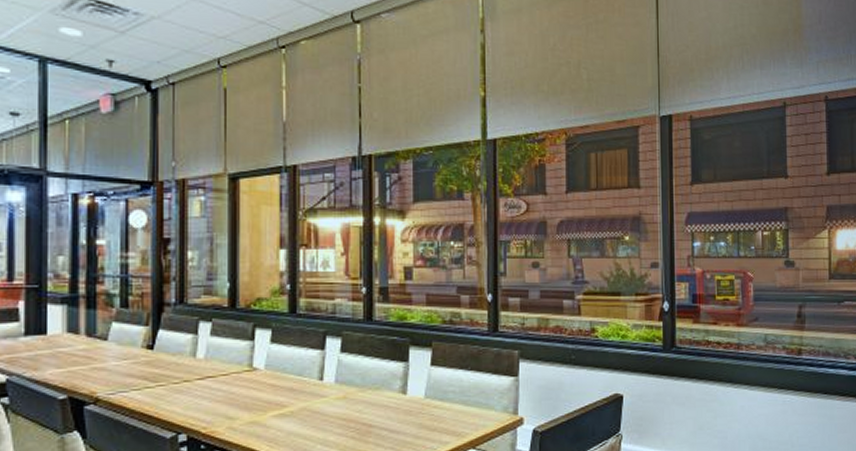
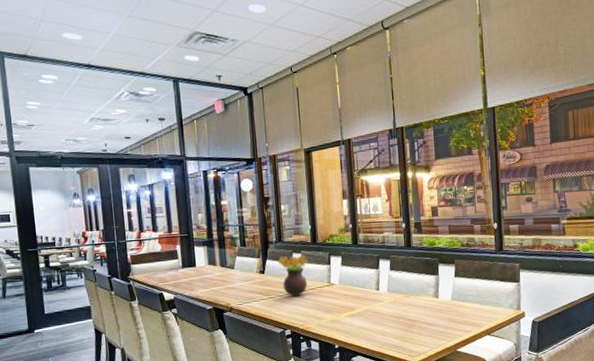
flower arrangement: none [175,323,222,385] -> present [277,254,309,297]

